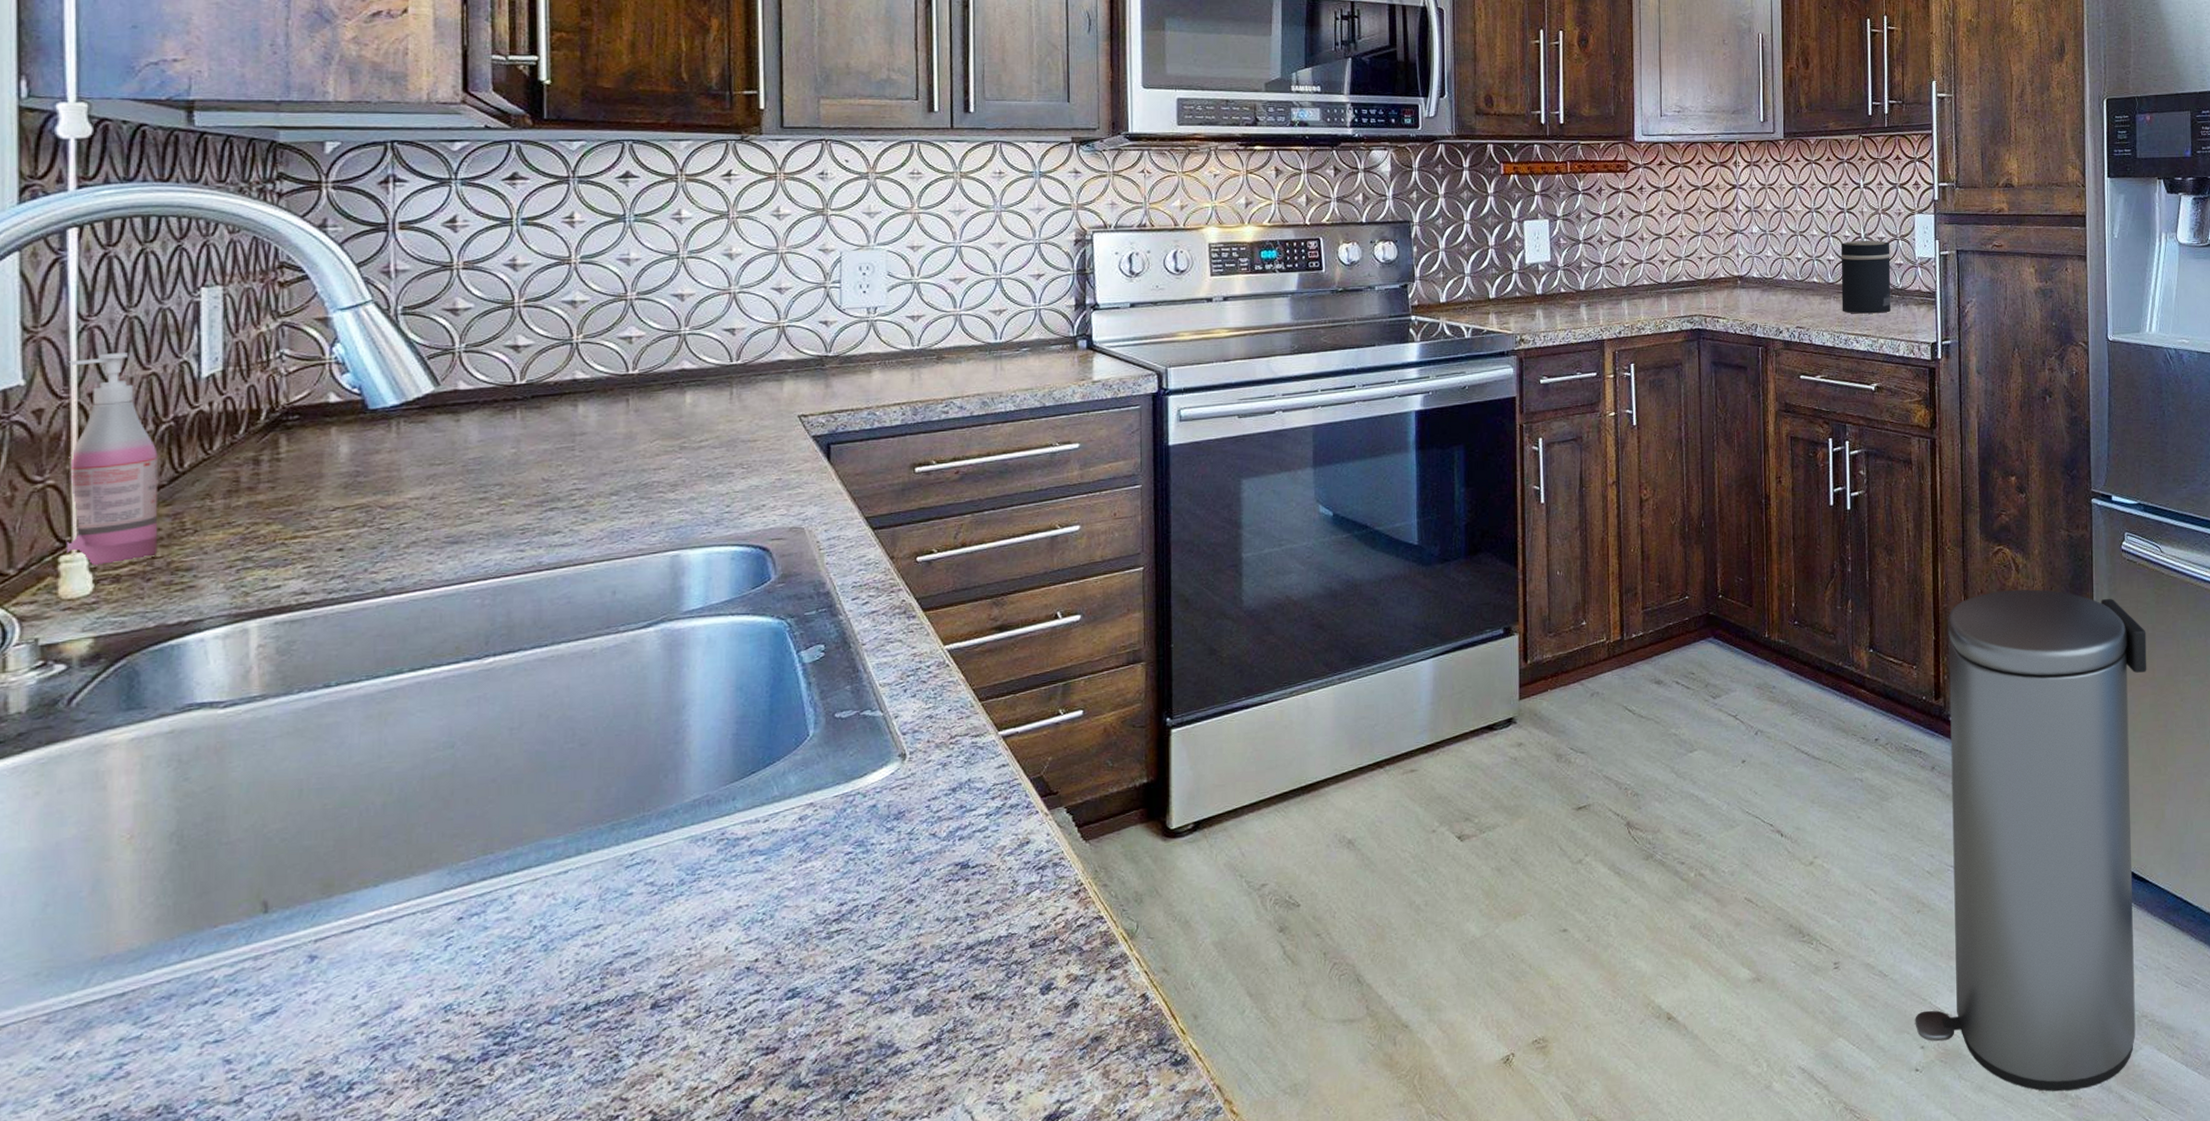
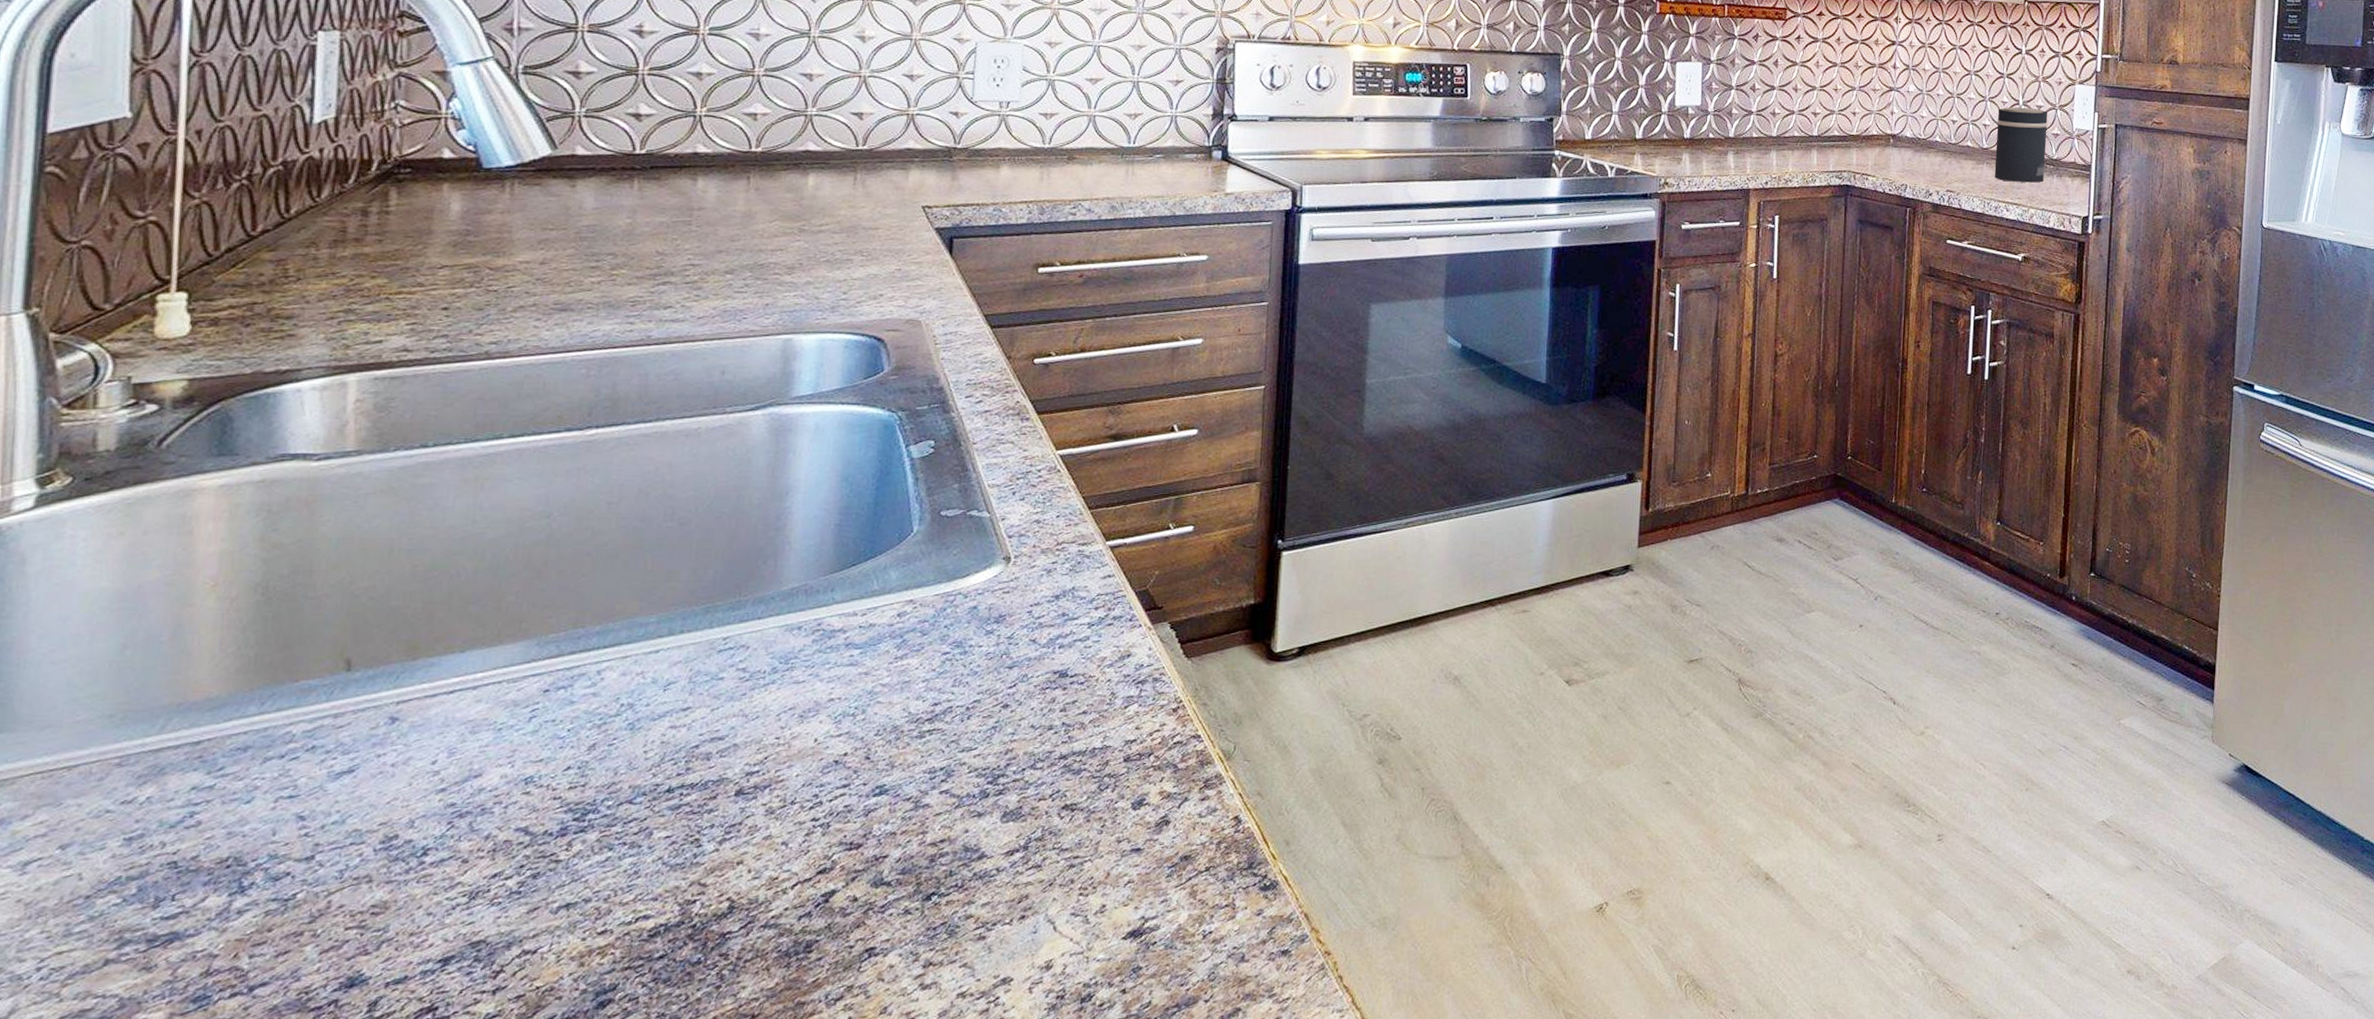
soap dispenser: present [67,353,158,565] -> none [165,91,264,306]
pedal bin: present [1915,589,2147,1092] -> none [2015,473,2279,980]

